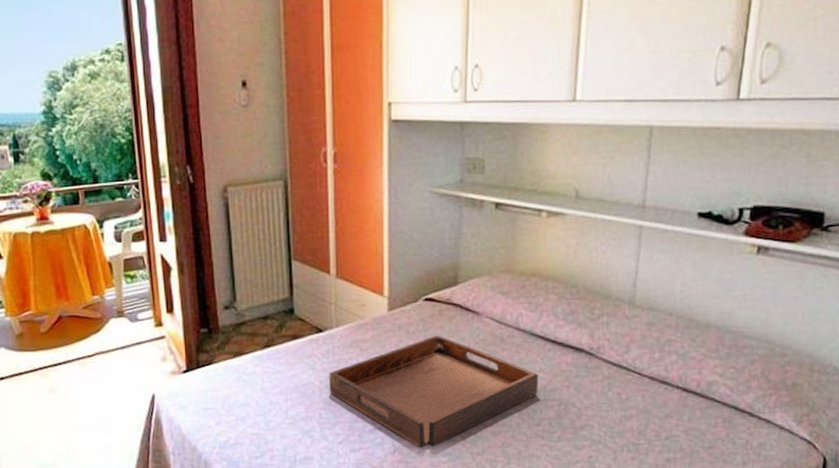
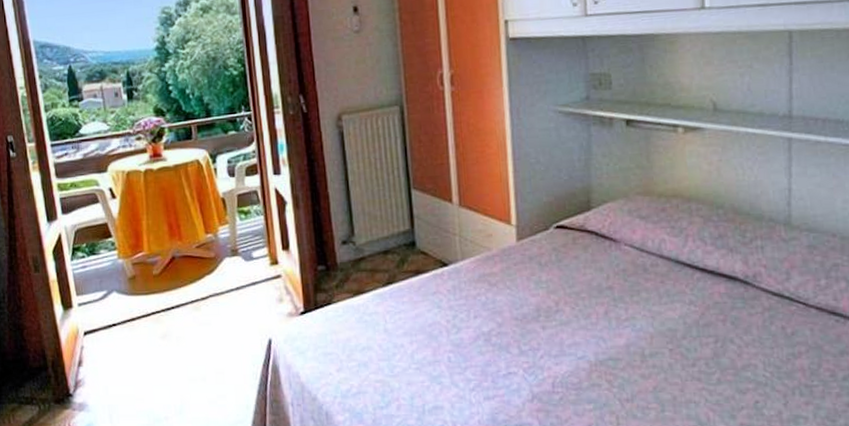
serving tray: present [329,335,539,448] -> none [456,266,690,394]

